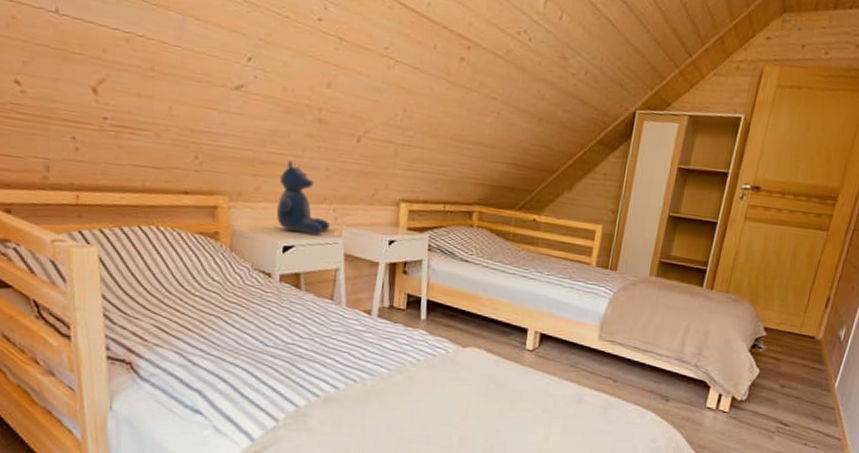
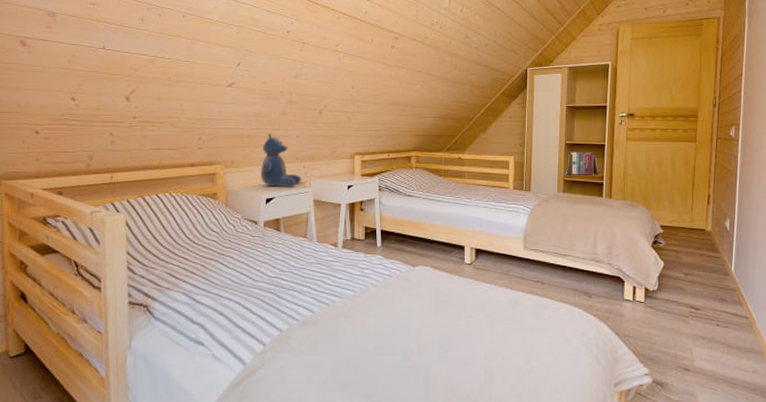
books: none [660,226,706,260] -> present [564,151,600,175]

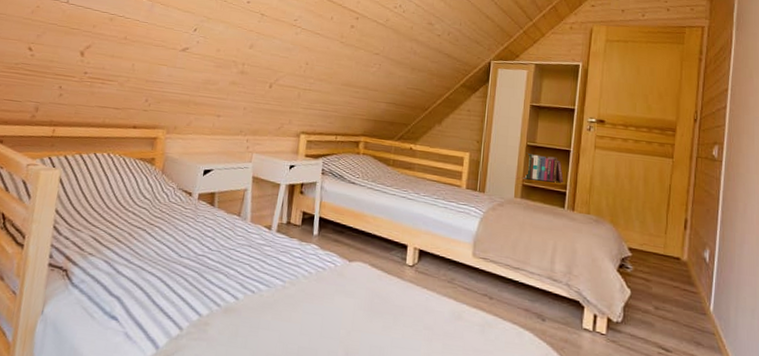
teddy bear: present [260,133,302,187] -> none [201,102,244,161]

